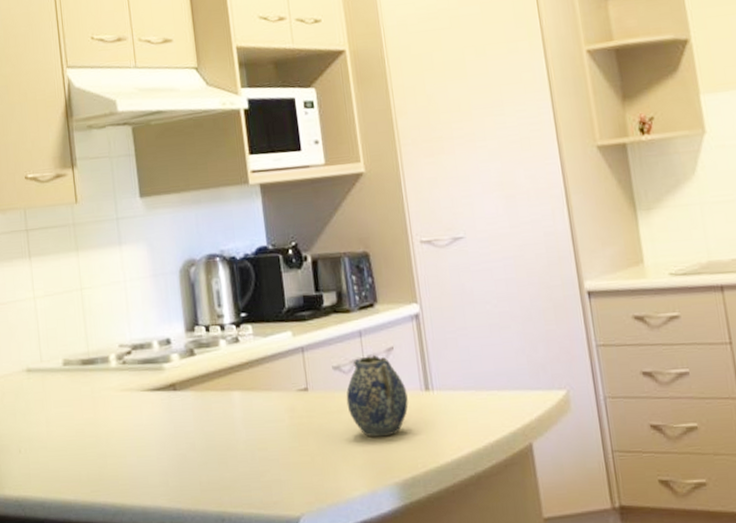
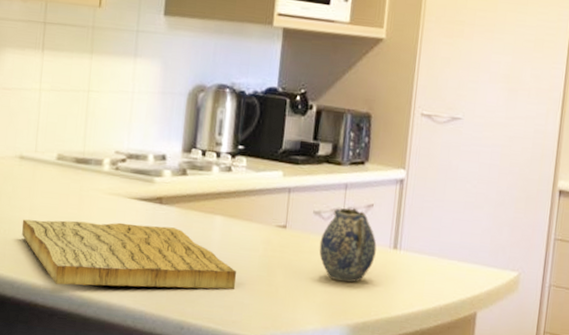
cutting board: none [40,413,268,496] -> present [22,219,236,289]

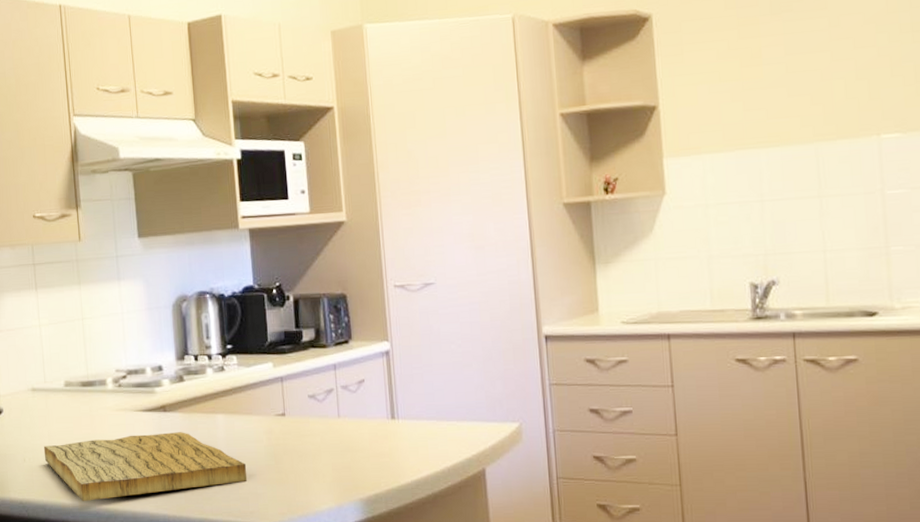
teapot: present [319,208,377,283] -> none [319,386,375,459]

